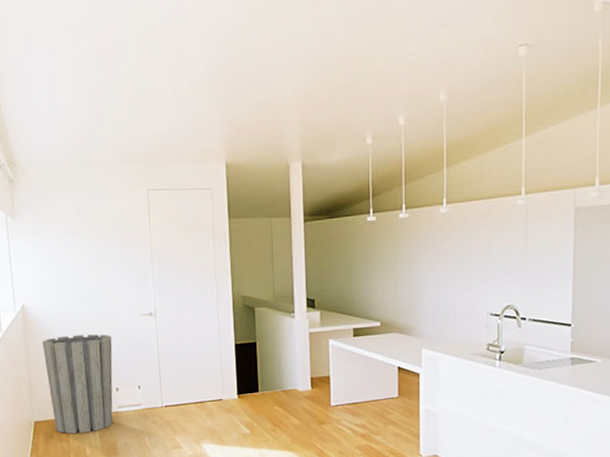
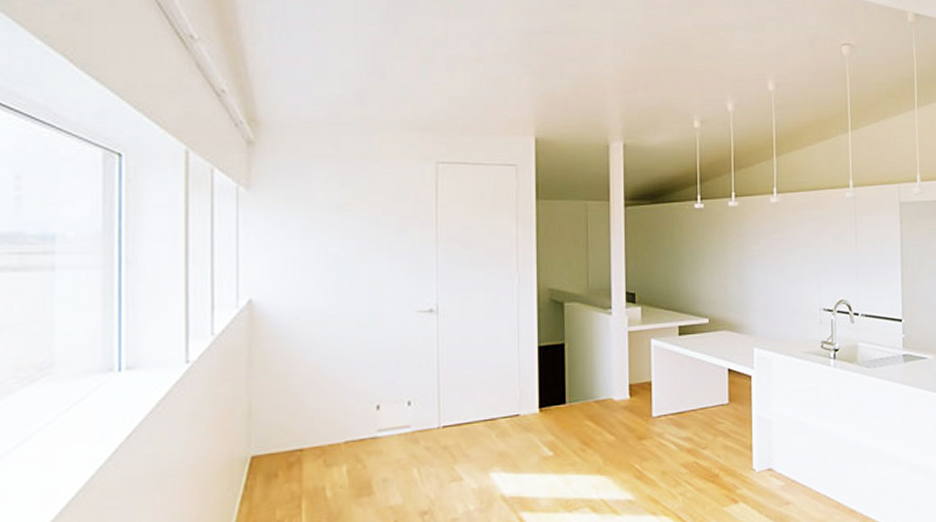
trash can: present [43,334,113,433] -> none [275,336,376,470]

